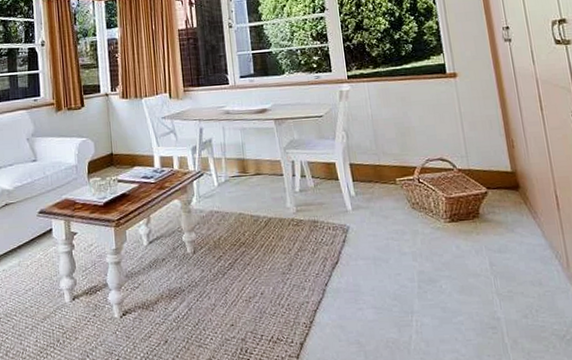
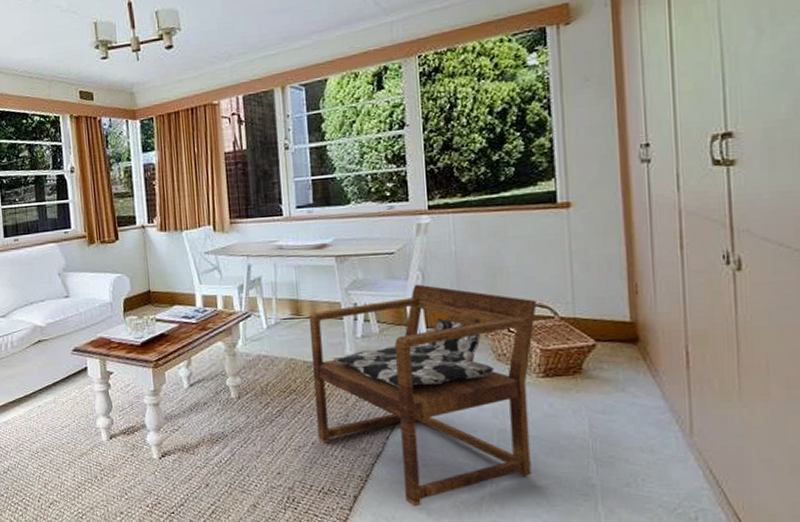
armchair: none [254,143,449,350] -> present [308,284,537,506]

